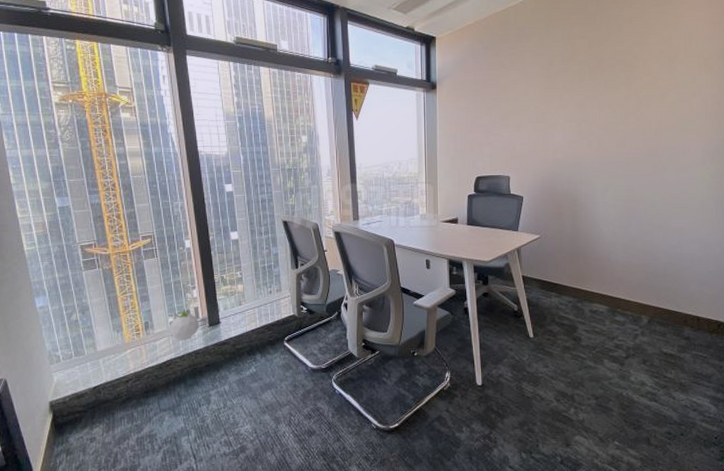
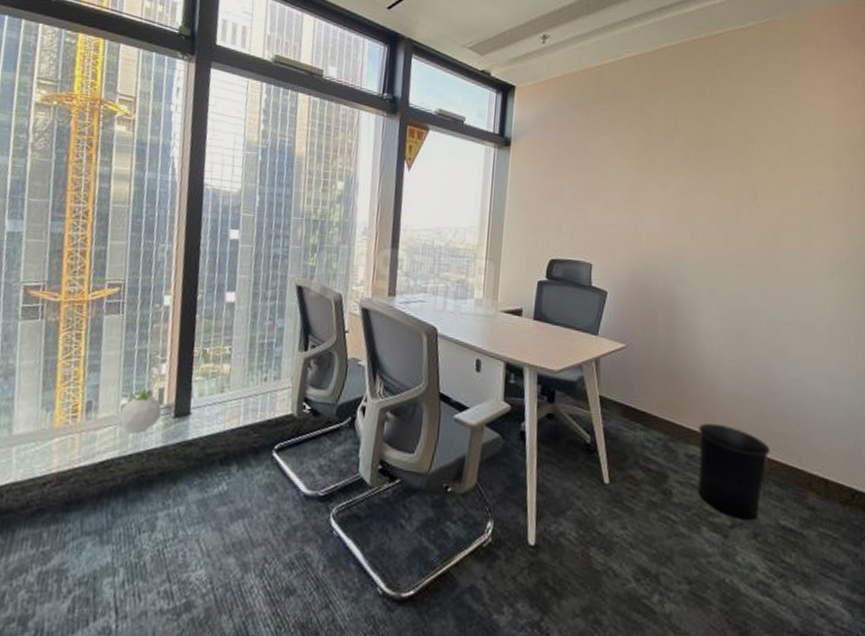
waste bin: none [599,286,655,351] -> present [698,422,770,520]

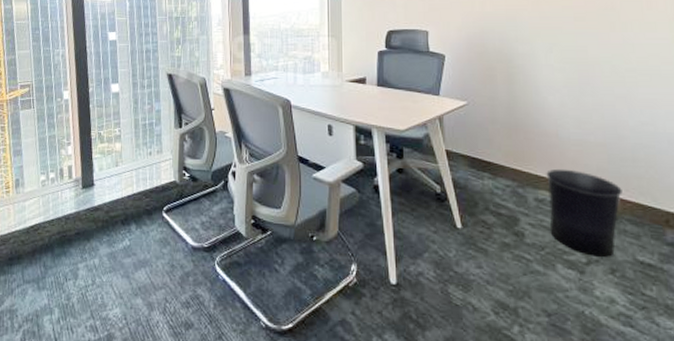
succulent plant: present [119,389,162,434] -> none [41,167,72,203]

